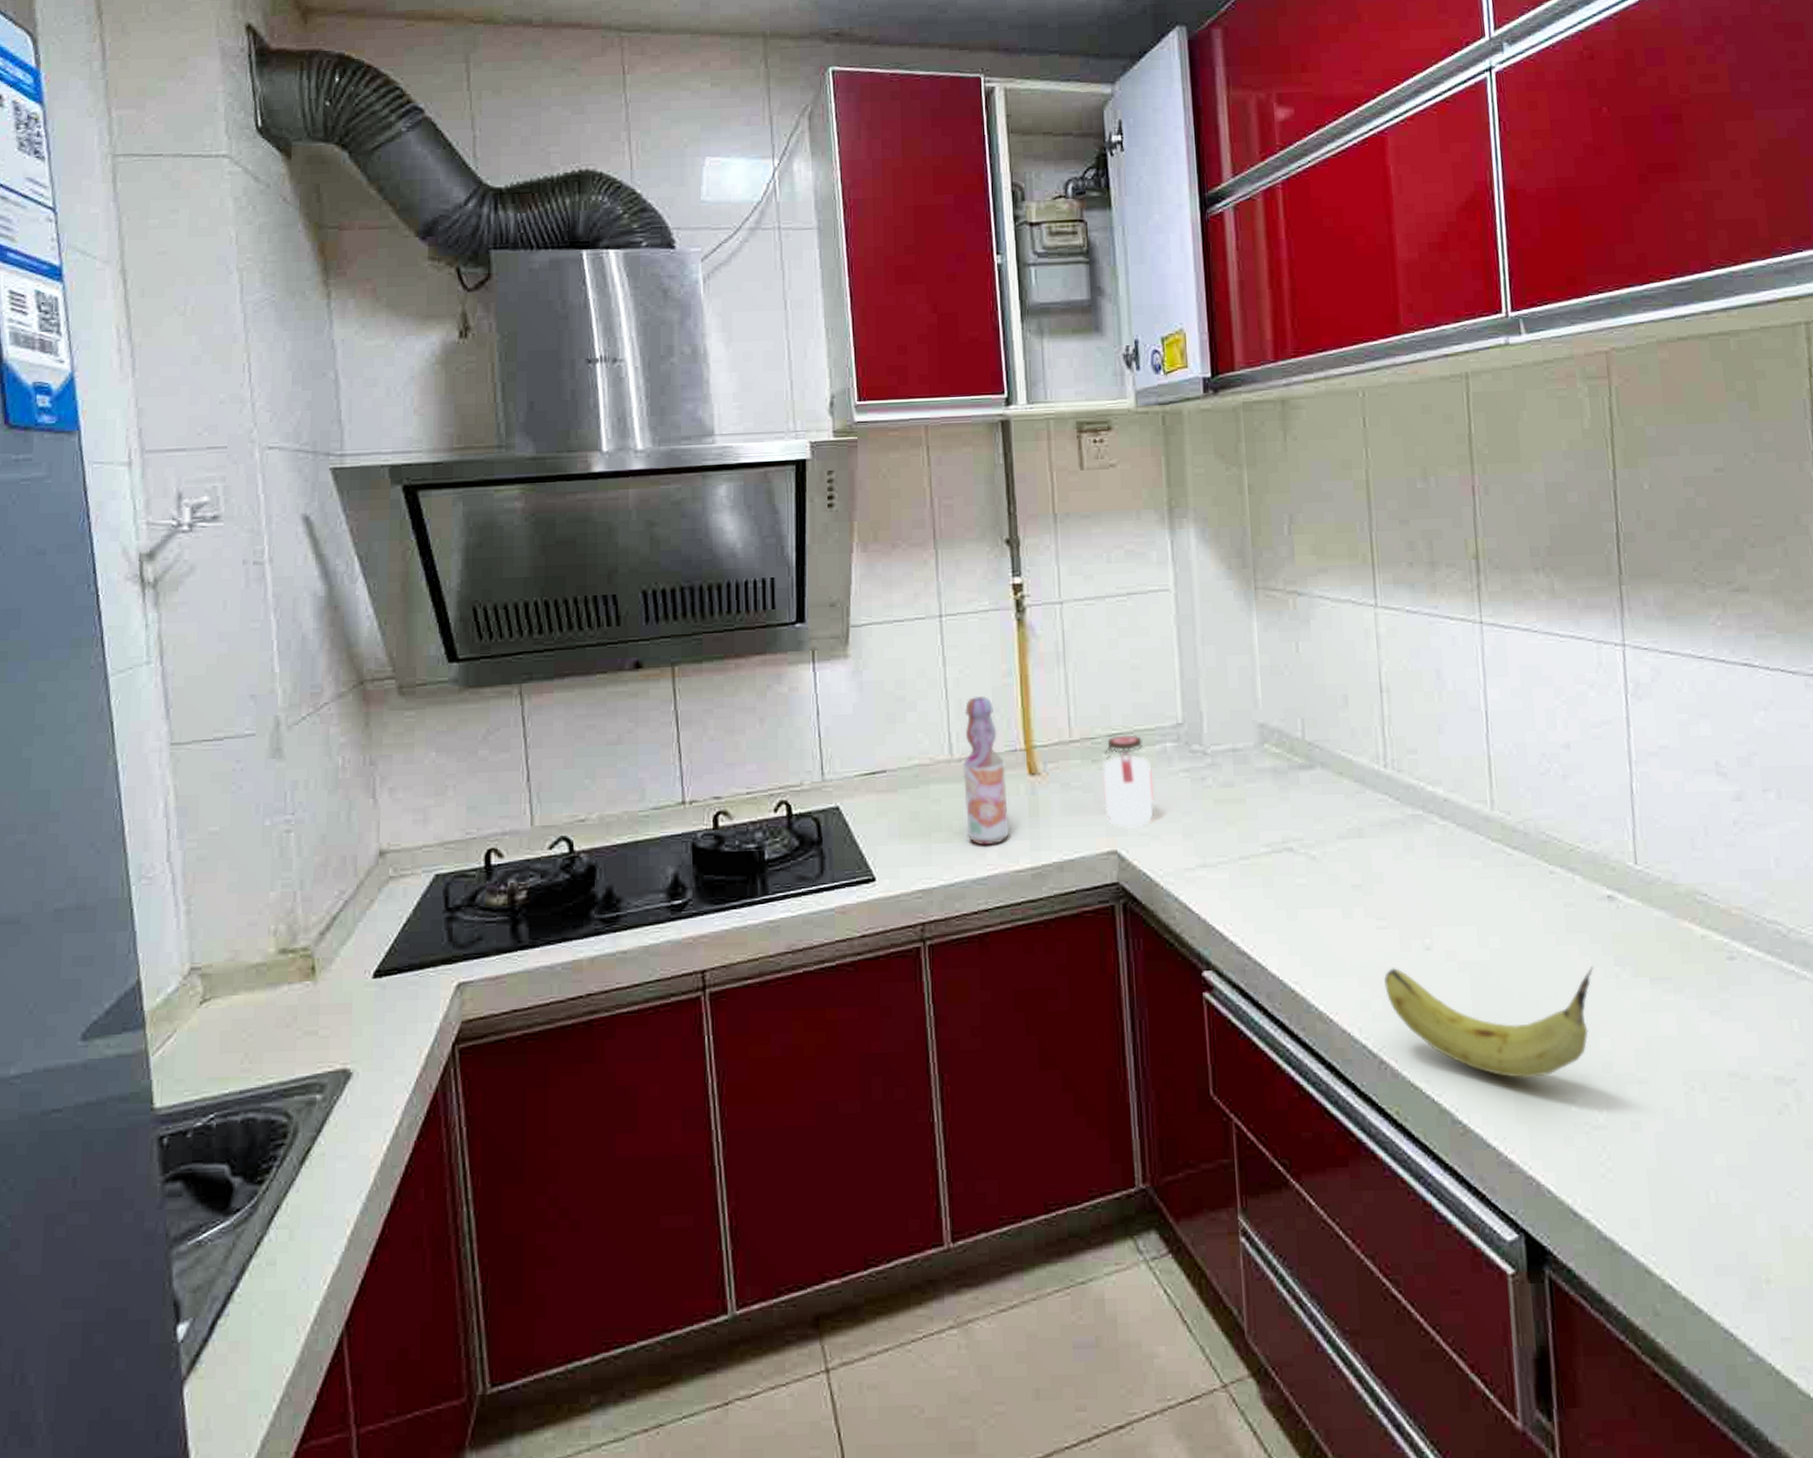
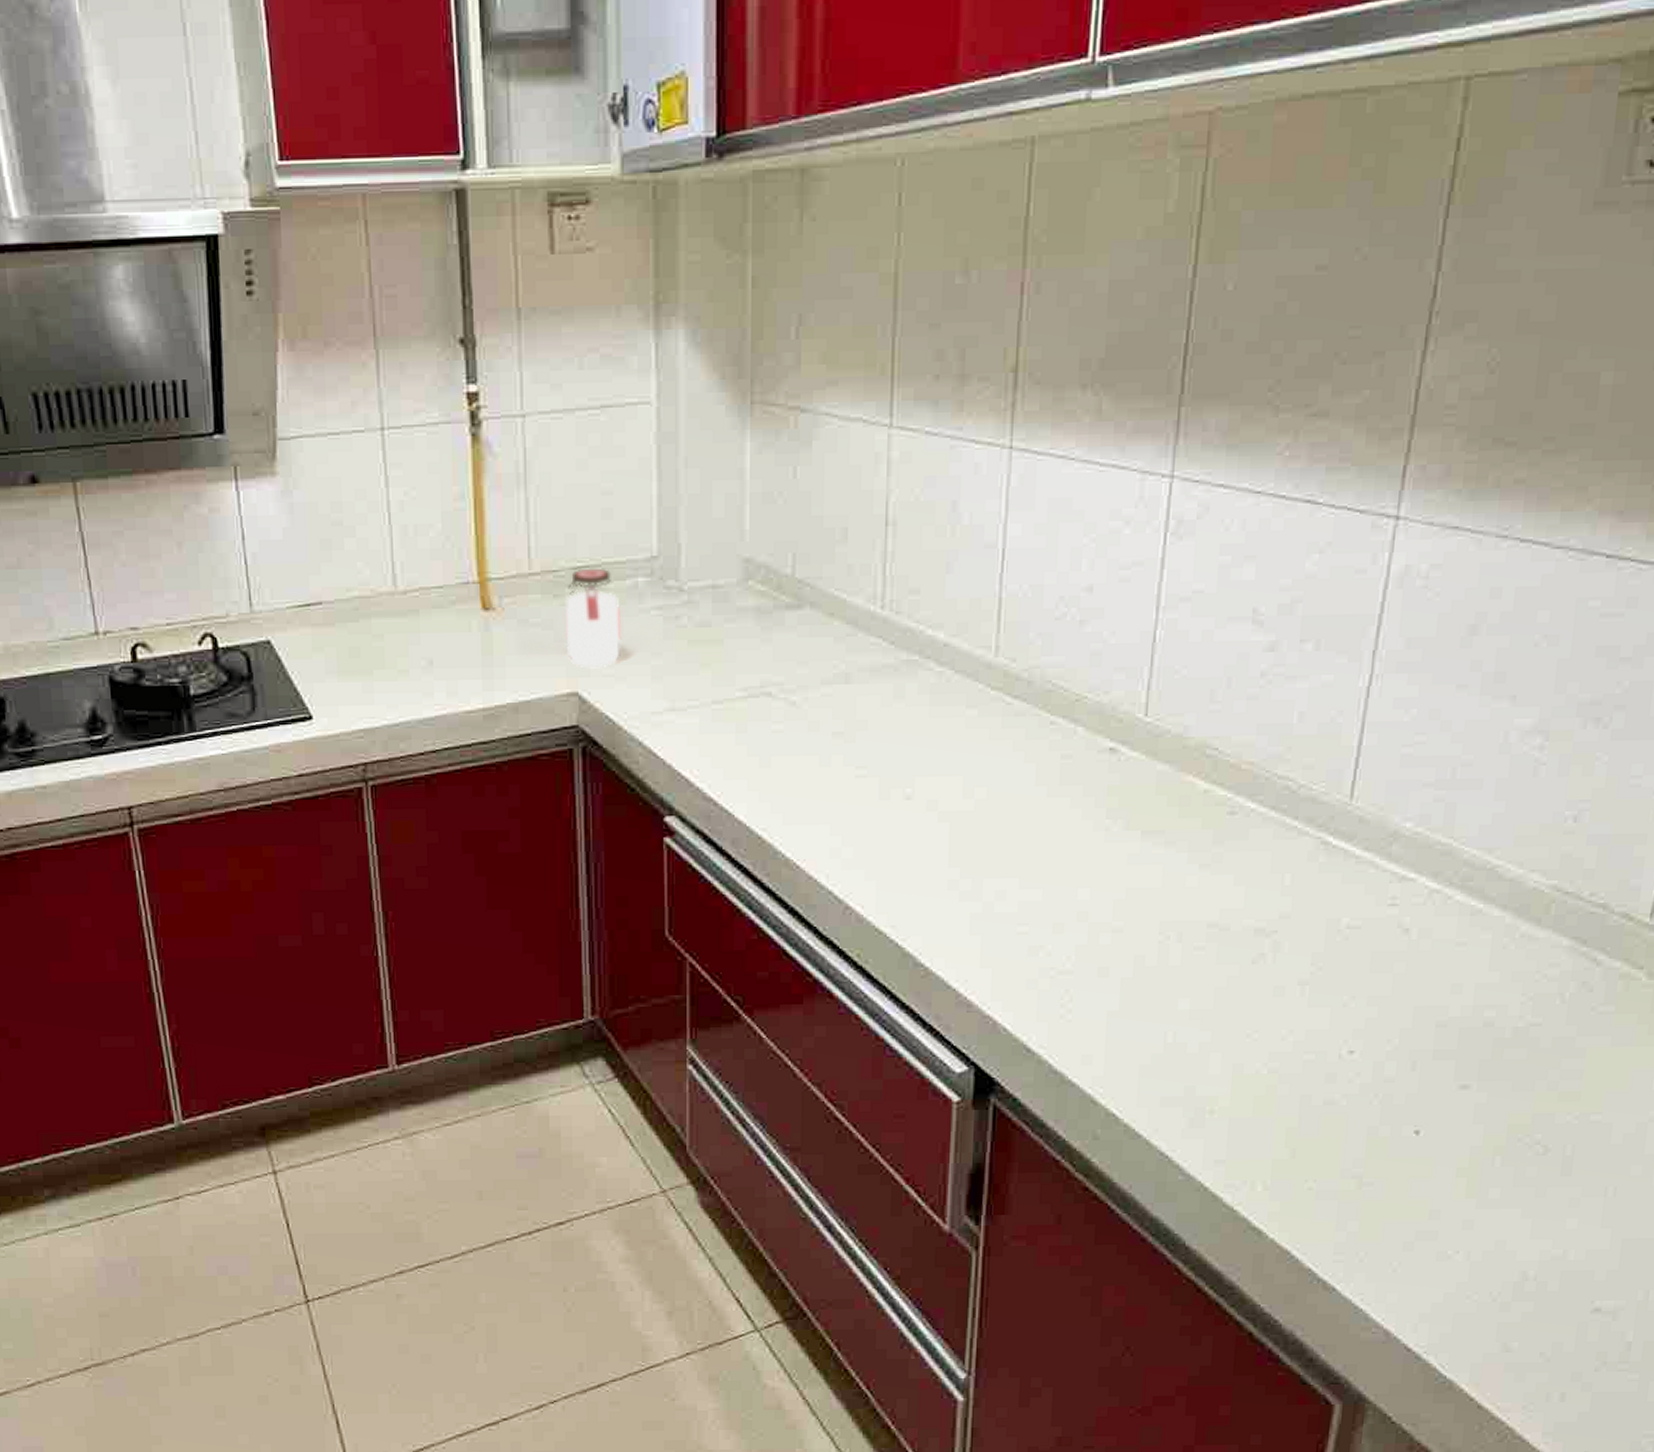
bottle: present [962,695,1010,846] -> none [407,521,460,685]
fruit: present [1384,966,1594,1080] -> none [858,817,1083,927]

